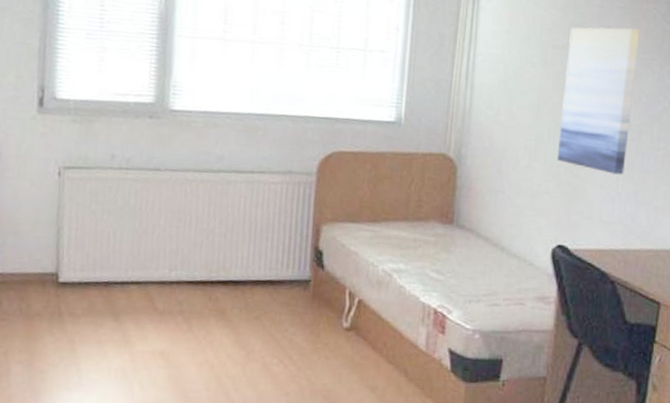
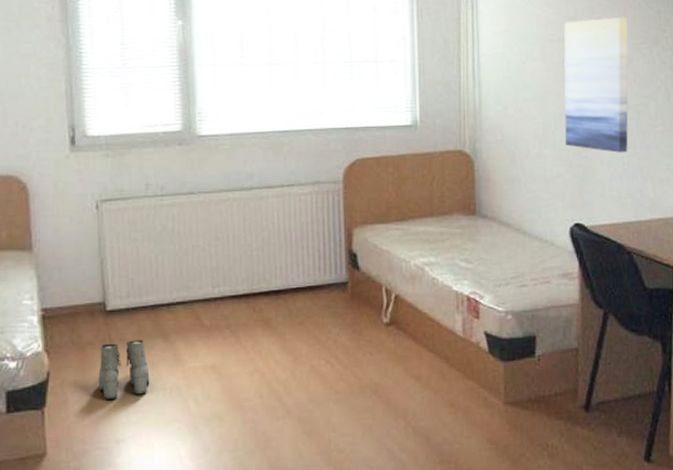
boots: none [42,315,96,374] -> present [98,339,150,399]

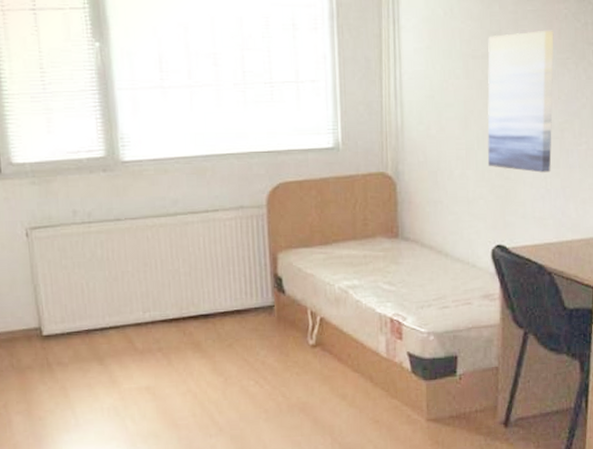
boots: present [98,339,150,399] -> none [39,363,88,419]

